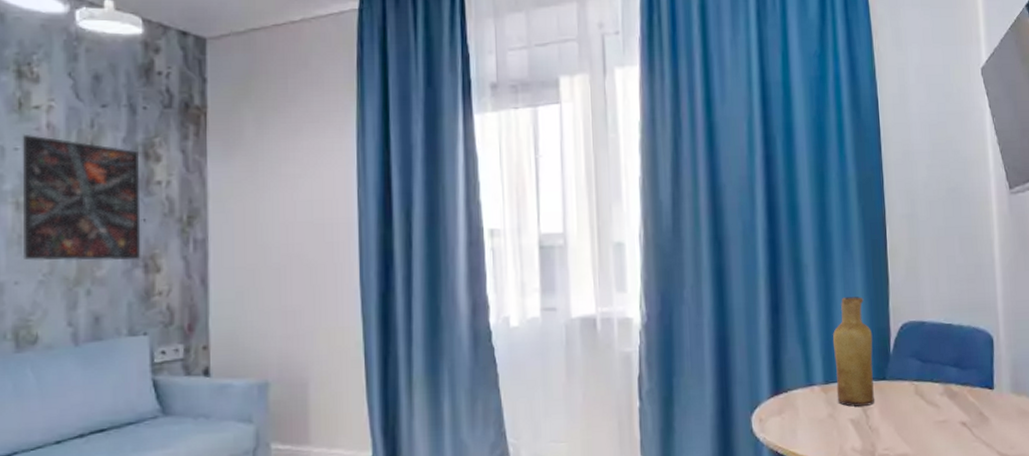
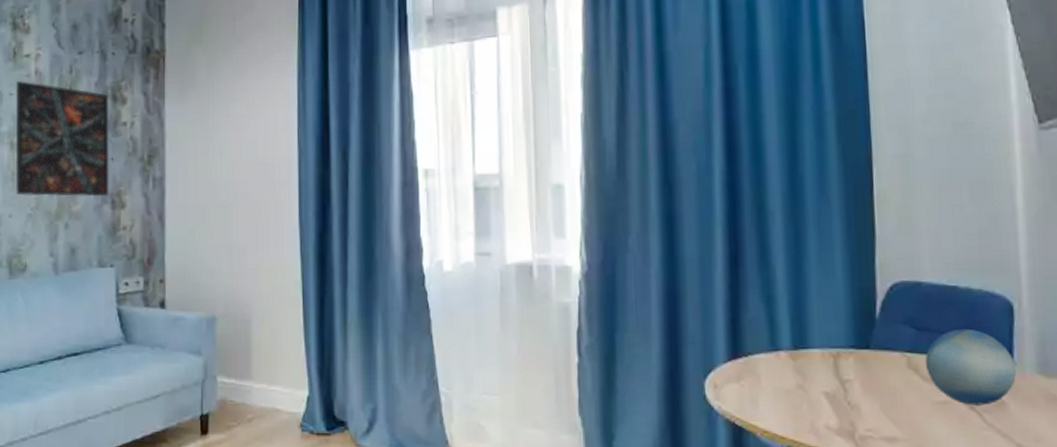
vase: present [832,296,874,407] -> none [803,250,855,378]
decorative ball: none [928,358,996,422] -> present [924,328,1016,405]

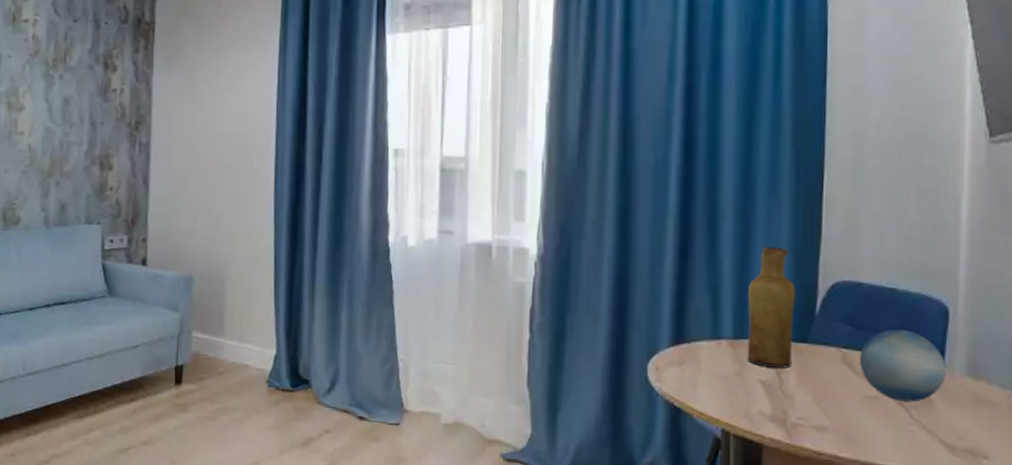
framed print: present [15,80,109,197] -> none [11,44,100,158]
vase: none [803,250,855,378] -> present [747,247,796,369]

